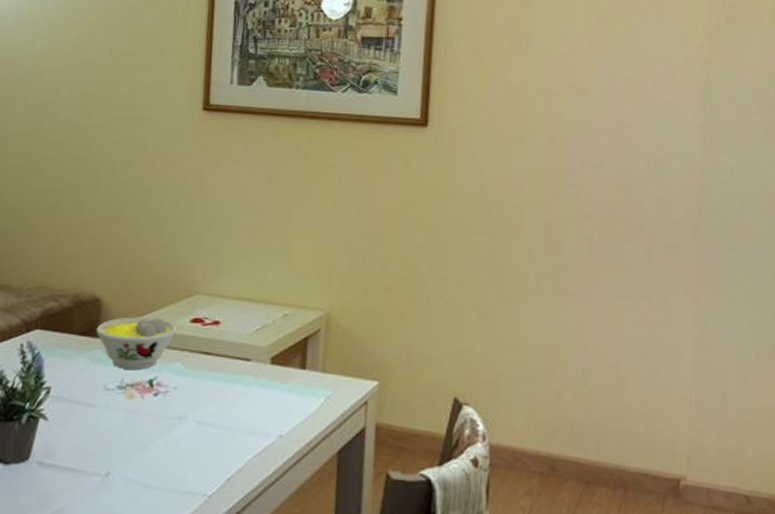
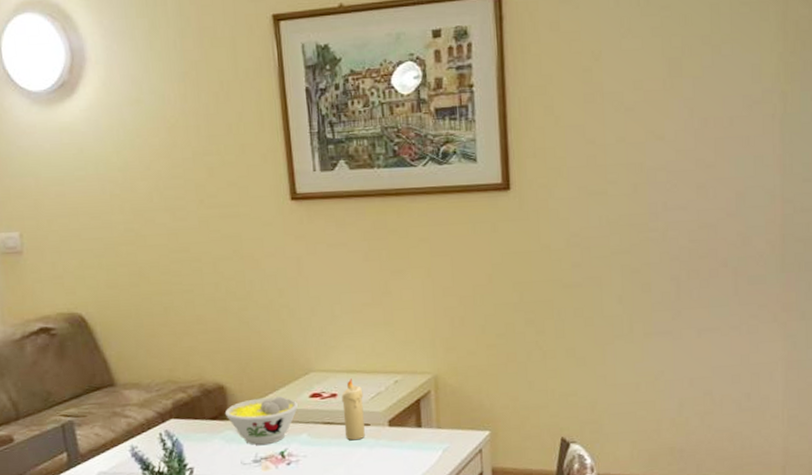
candle: none [222,306,249,376] -> present [342,378,365,441]

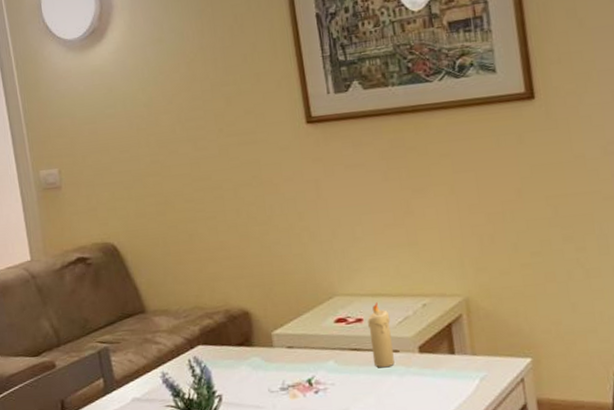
bowl: present [224,396,299,445] -> none [250,322,324,372]

